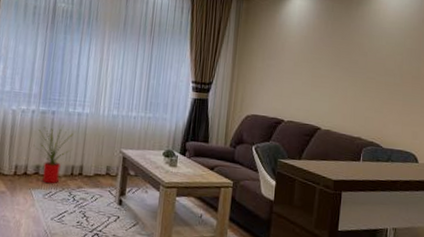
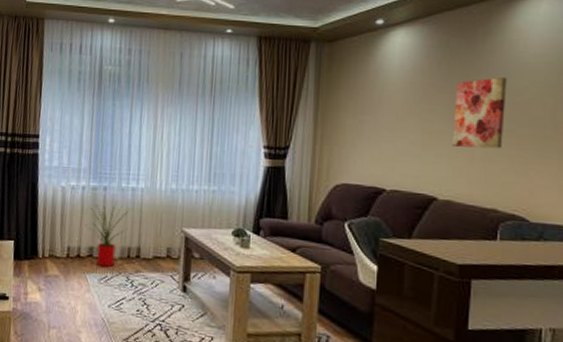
wall art: none [333,37,372,92] -> present [453,77,507,149]

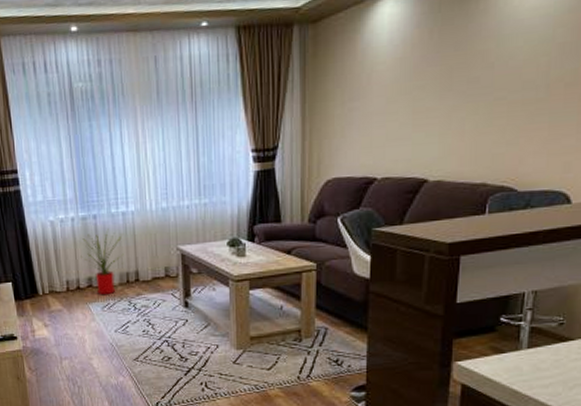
wall art: present [453,77,507,149] -> none [443,39,501,123]

